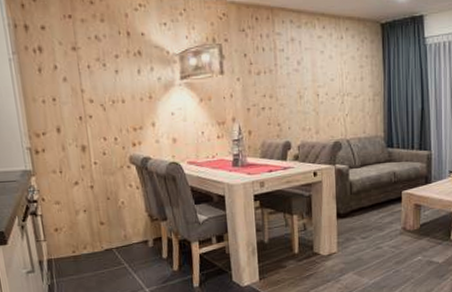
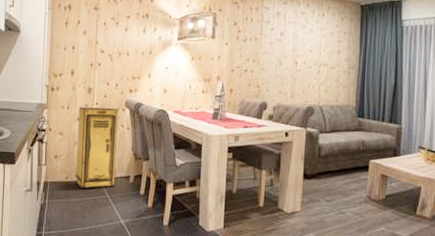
storage cabinet: none [74,167,132,262] -> present [75,107,118,189]

